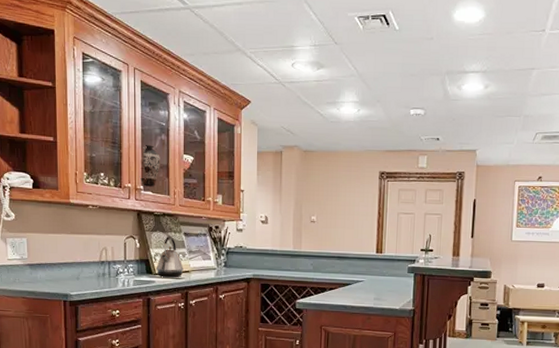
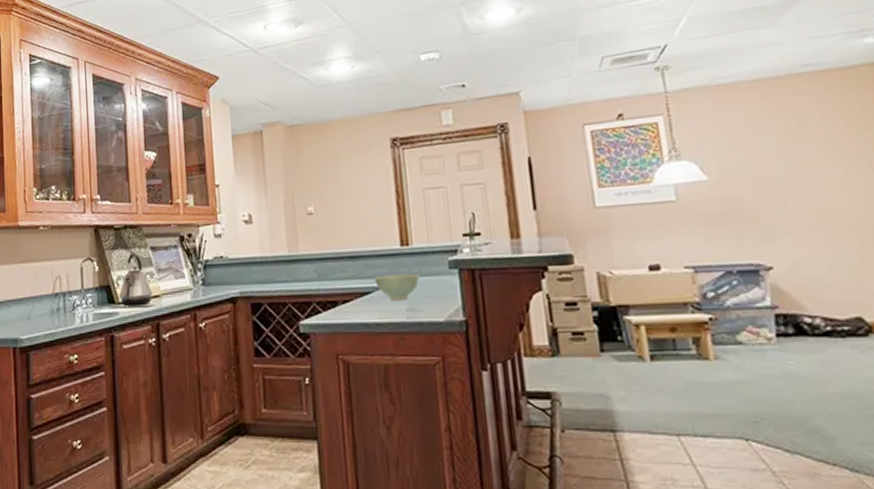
decorative vase: present [139,145,161,188] -> none [95,145,119,196]
bowl: none [354,273,387,292] -> present [374,274,420,301]

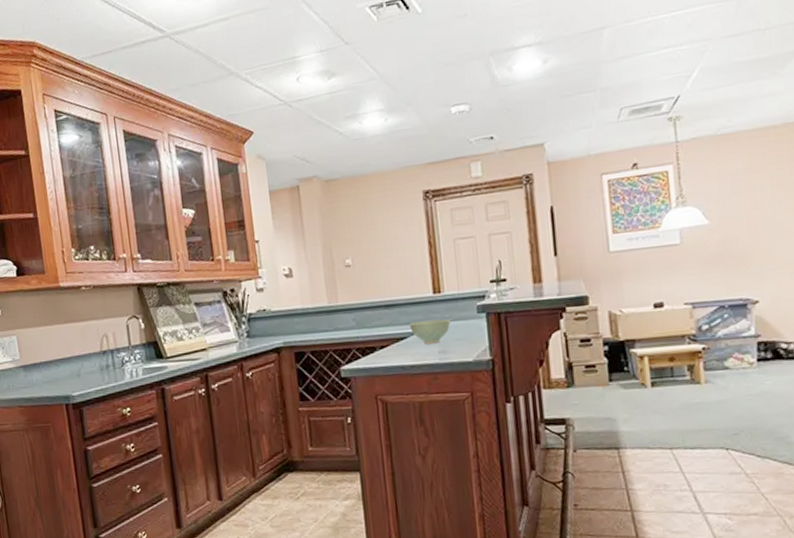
kettle: present [119,252,153,307] -> none [167,309,199,361]

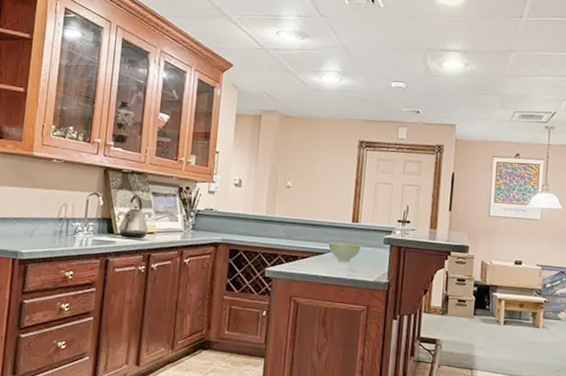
decorative vase: none [134,204,158,255] -> present [110,101,136,144]
kettle: none [167,309,199,361] -> present [118,194,148,239]

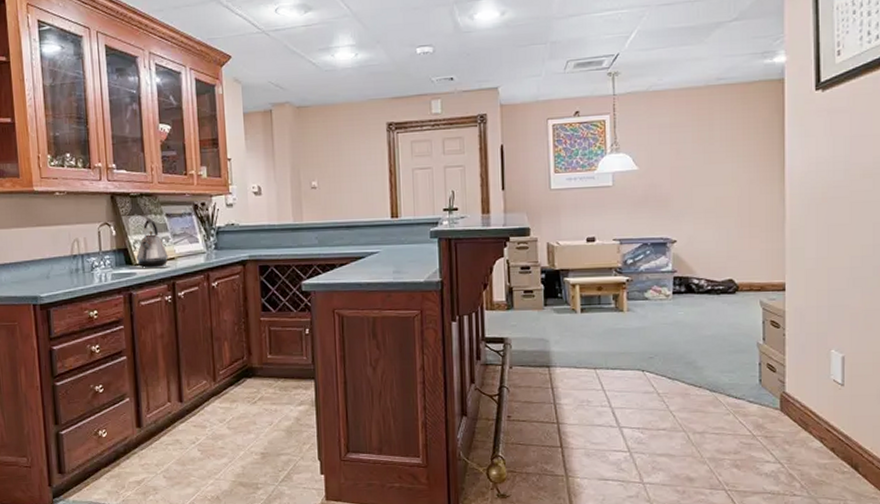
decorative vase: present [110,101,136,144] -> none [110,117,134,165]
bowl: present [328,242,362,262] -> none [368,242,406,264]

